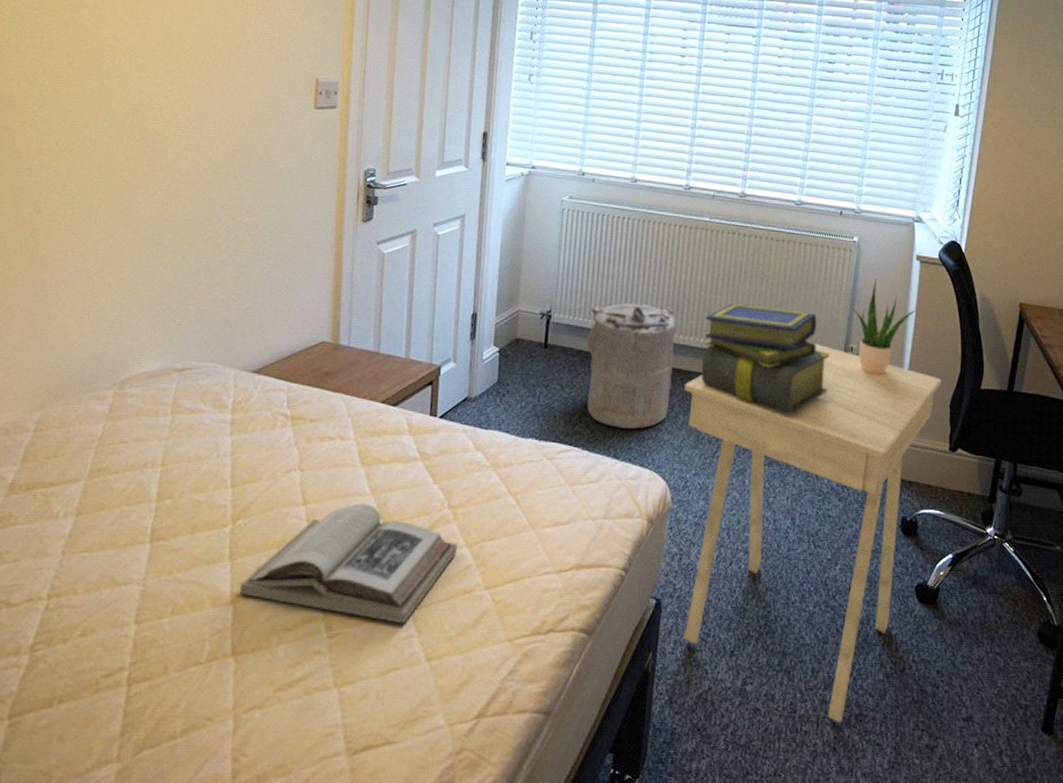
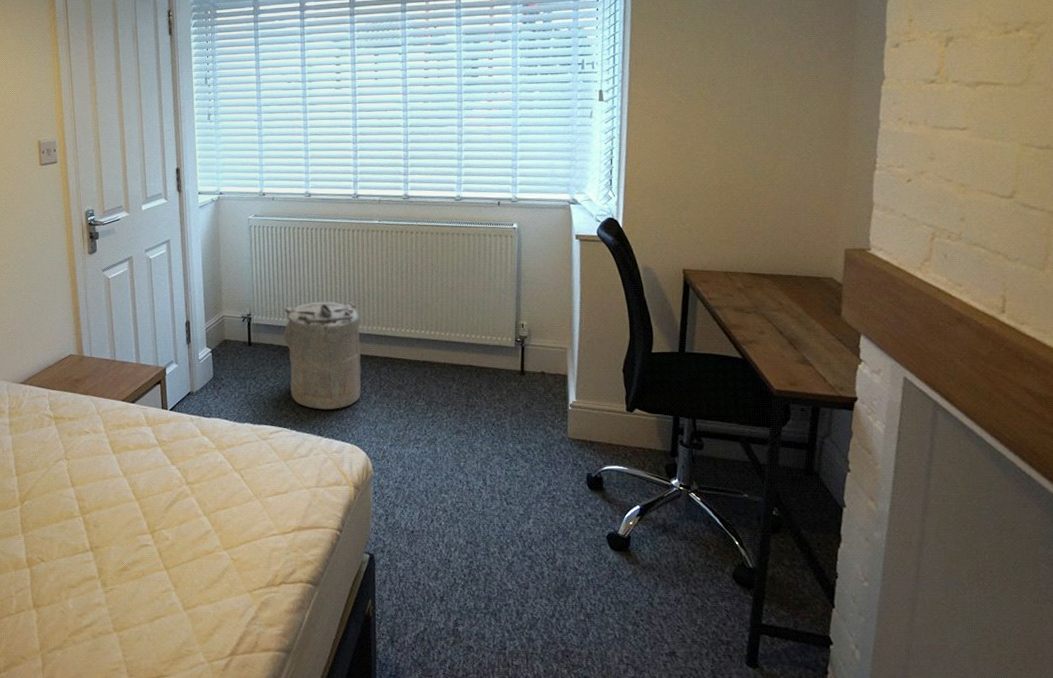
book: present [239,503,457,624] -> none [33,484,197,580]
side table: present [683,343,942,722] -> none [373,323,613,658]
stack of books: present [701,303,830,413] -> none [385,293,504,387]
potted plant: present [852,278,918,375] -> none [518,260,582,347]

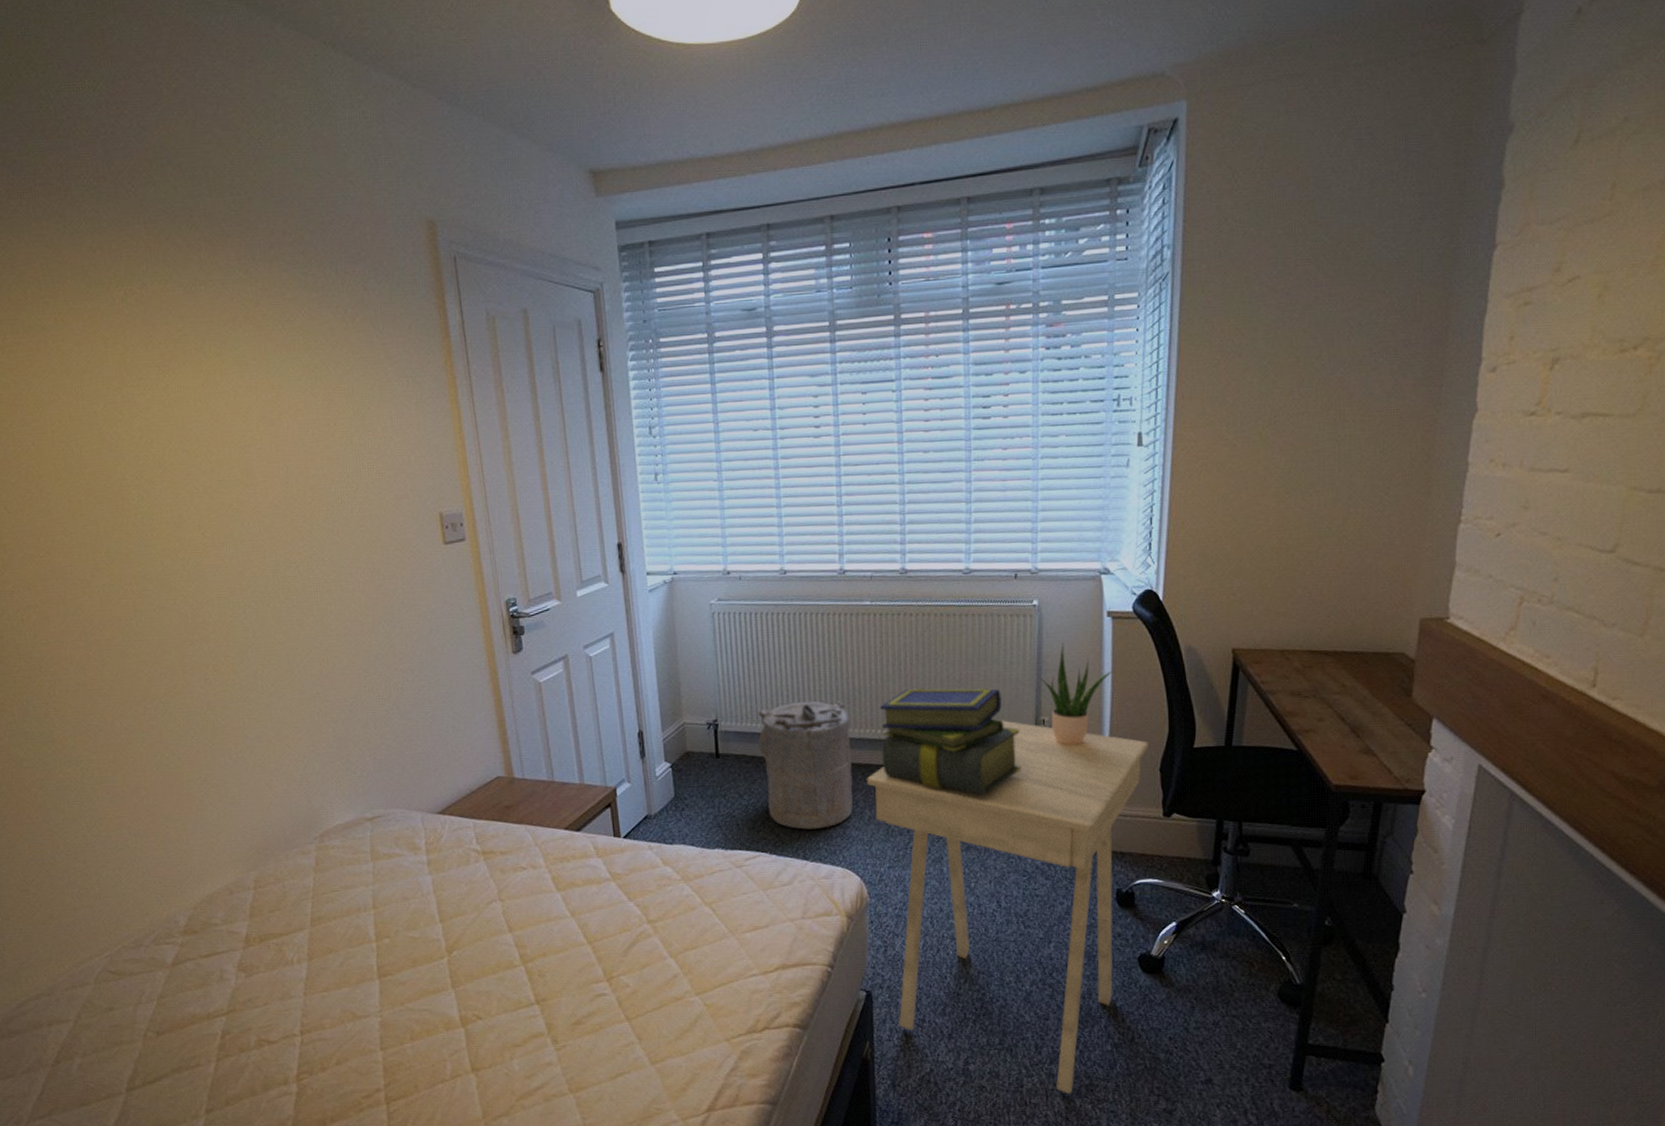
side table: none [373,323,613,658] -> present [867,720,1148,1094]
stack of books: none [385,293,504,387] -> present [880,687,1022,796]
potted plant: none [518,260,582,347] -> present [1039,643,1114,746]

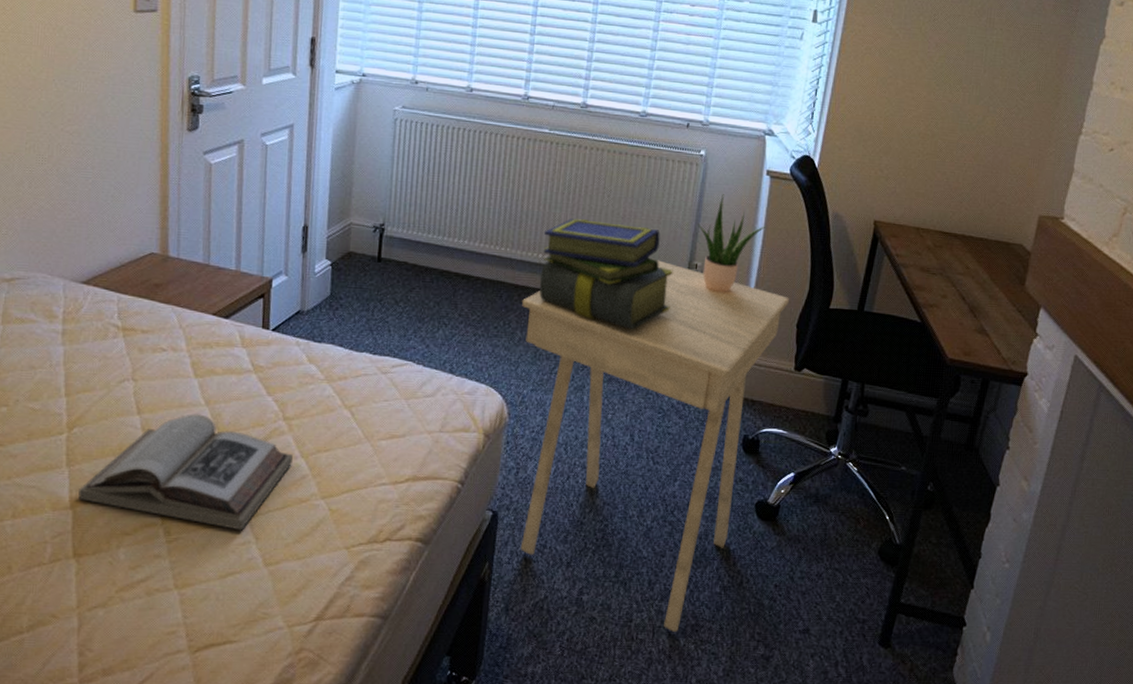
book: none [467,926,662,1033] -> present [78,414,293,531]
laundry hamper: present [758,700,853,830] -> none [421,216,514,344]

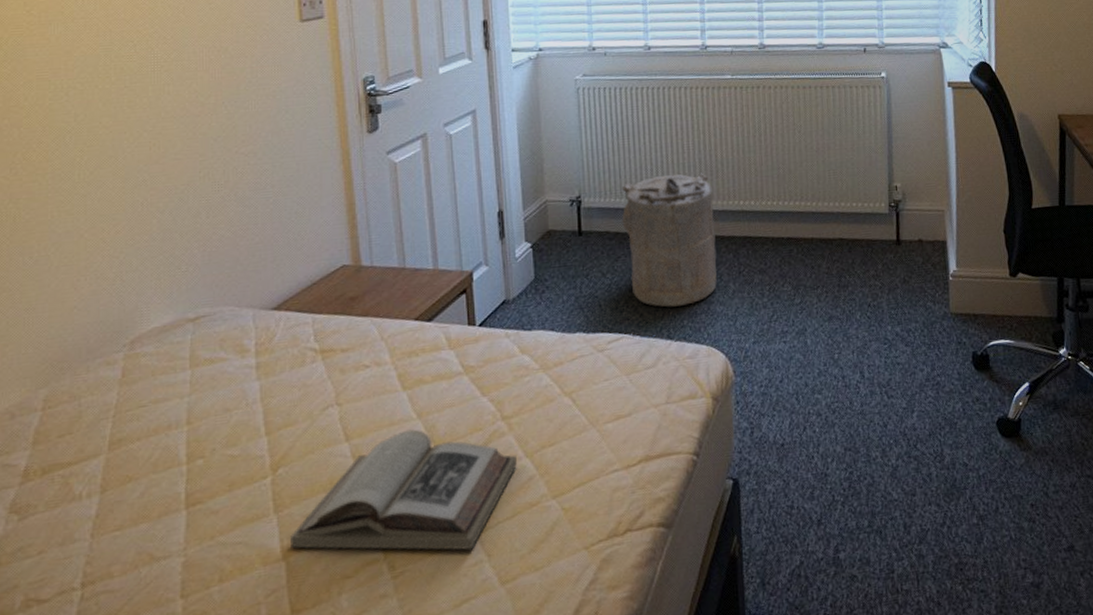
laundry hamper: none [421,216,514,344] -> present [622,173,717,307]
side table: present [520,260,789,632] -> none [730,187,992,576]
stack of books: present [539,218,673,330] -> none [742,156,878,263]
potted plant: present [697,194,767,293] -> none [890,112,957,211]

